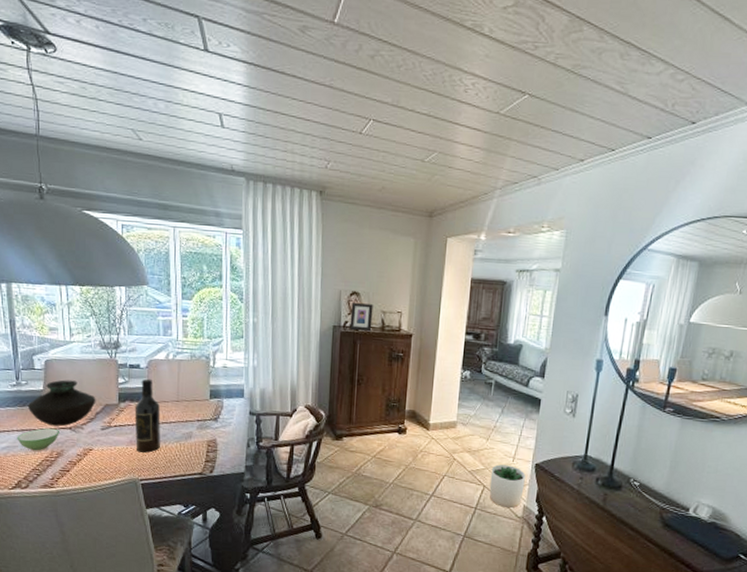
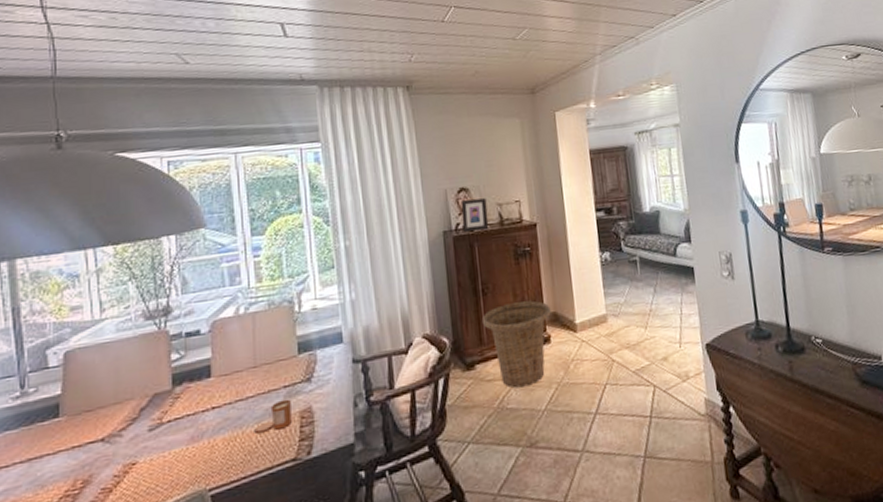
bowl: present [17,428,59,453] -> none [20,445,86,489]
vase: present [27,380,96,426] -> none [37,370,140,444]
wine bottle: present [134,378,161,453] -> none [195,345,235,450]
candle: none [174,429,201,451] -> present [254,399,292,435]
basket: none [353,395,411,463] -> present [481,300,551,388]
planter: present [489,464,526,509] -> none [658,352,701,408]

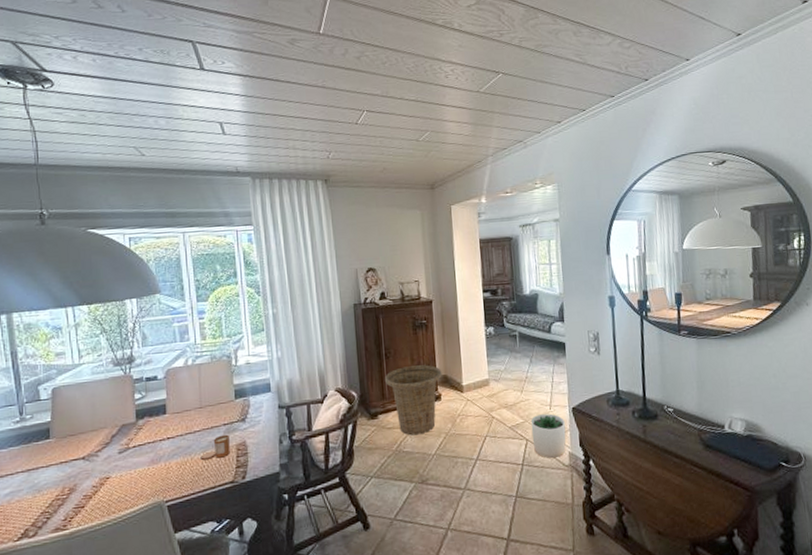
picture frame: present [460,198,489,232] -> none [369,278,392,306]
planter: none [658,352,701,408] -> present [530,413,567,459]

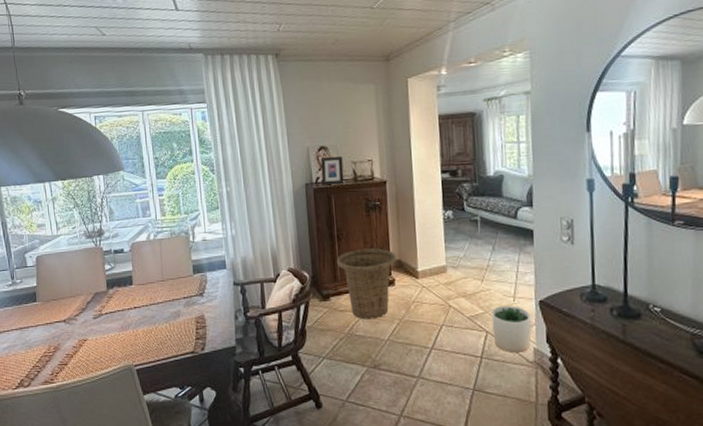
candle: present [200,434,230,461] -> none [163,307,190,331]
picture frame: none [369,278,392,306] -> present [320,156,345,185]

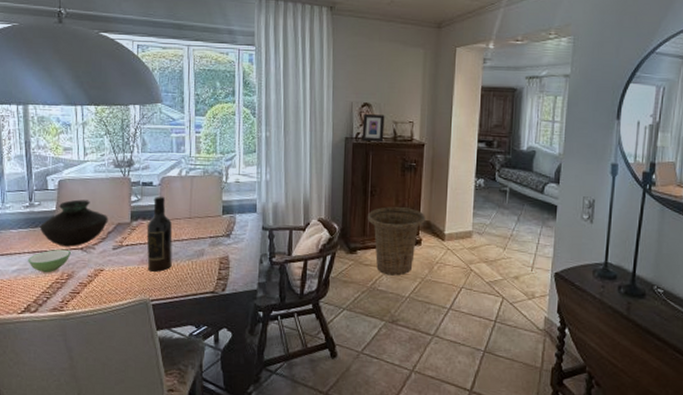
bowl: none [16,323,55,349] -> present [28,249,71,275]
vase: none [23,273,86,321] -> present [39,199,108,247]
wine bottle: none [122,261,151,337] -> present [146,196,173,272]
planter: present [491,306,532,354] -> none [508,274,545,321]

